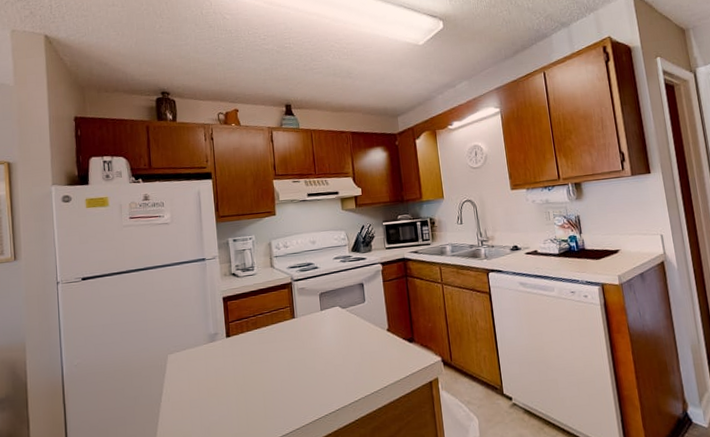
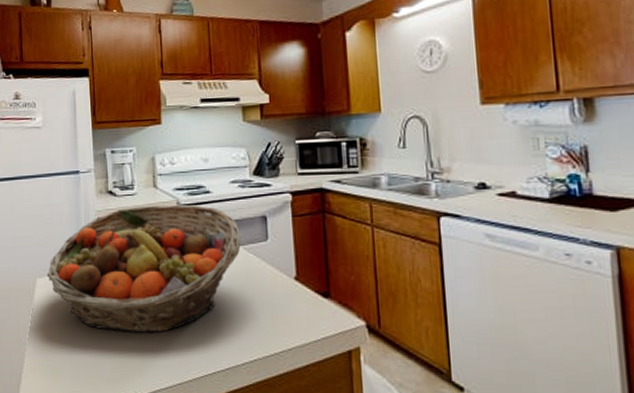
fruit basket: none [178,278,344,392] -> present [47,204,241,333]

